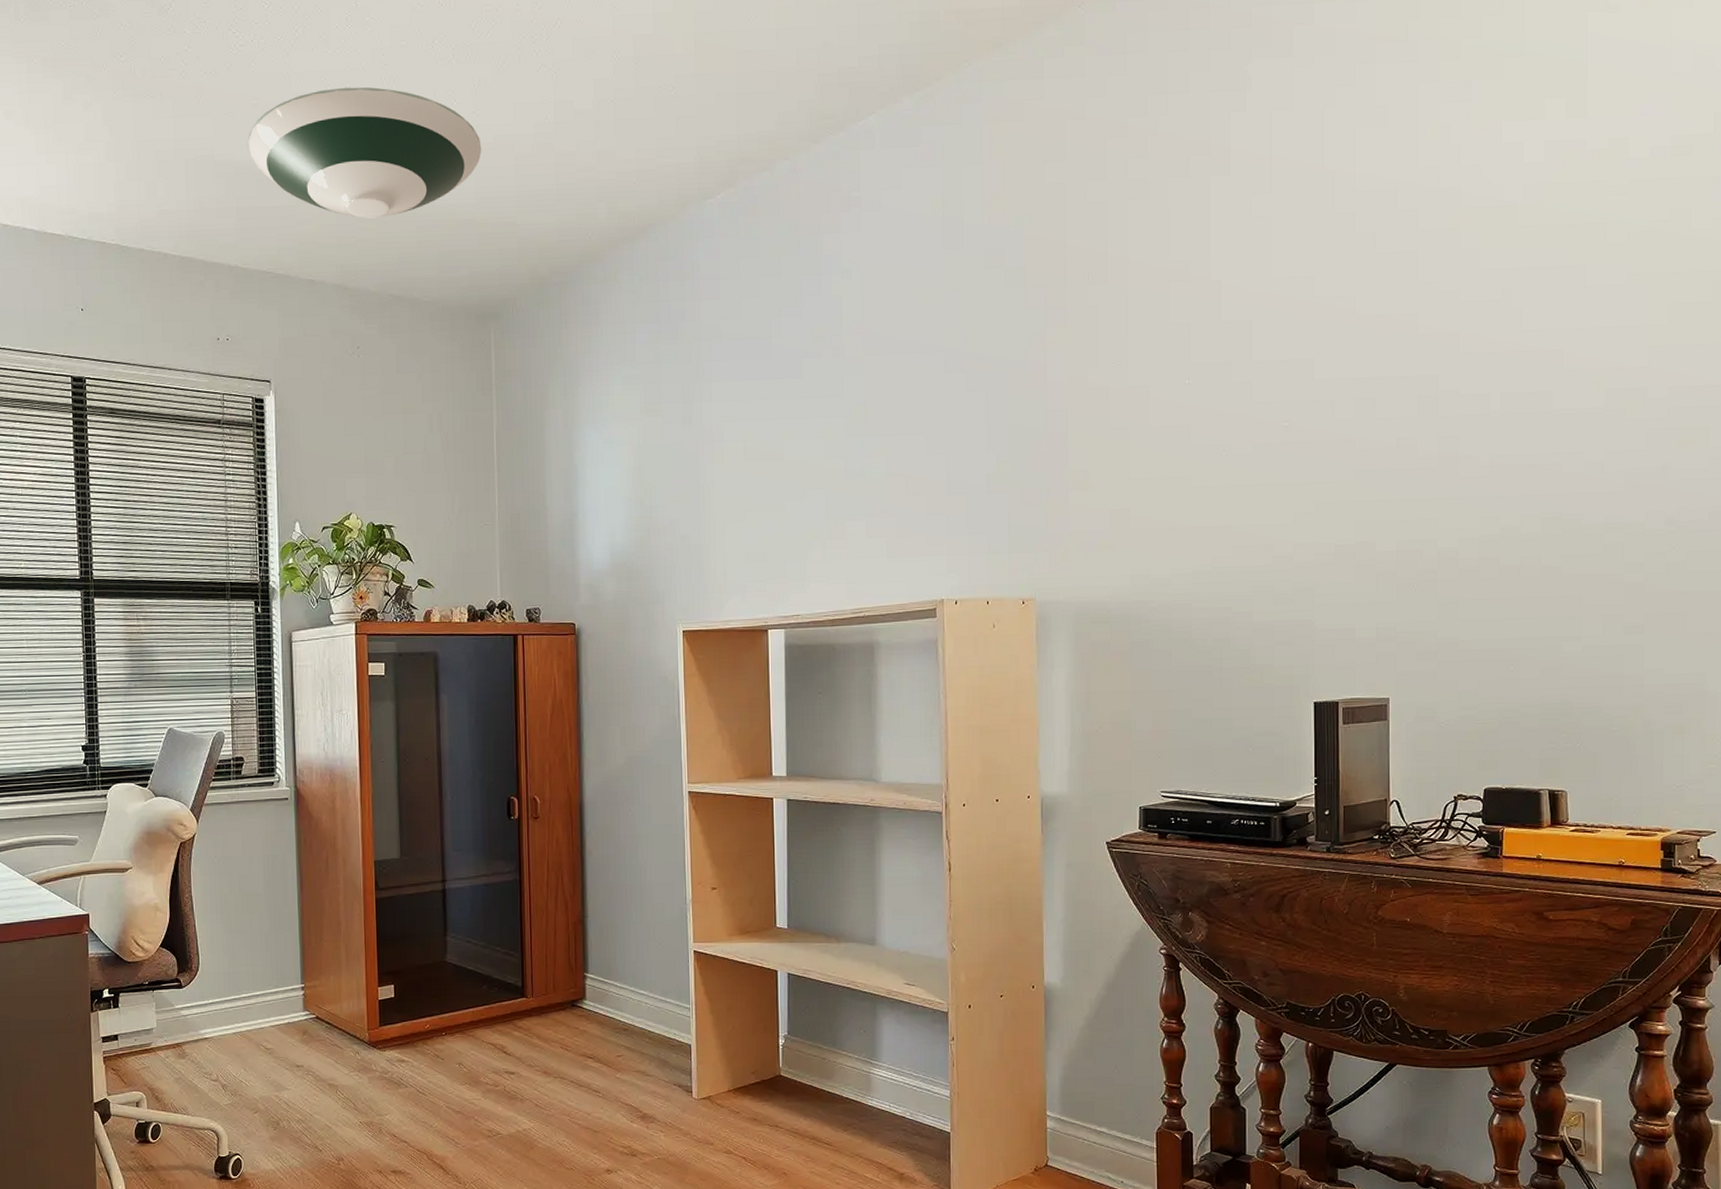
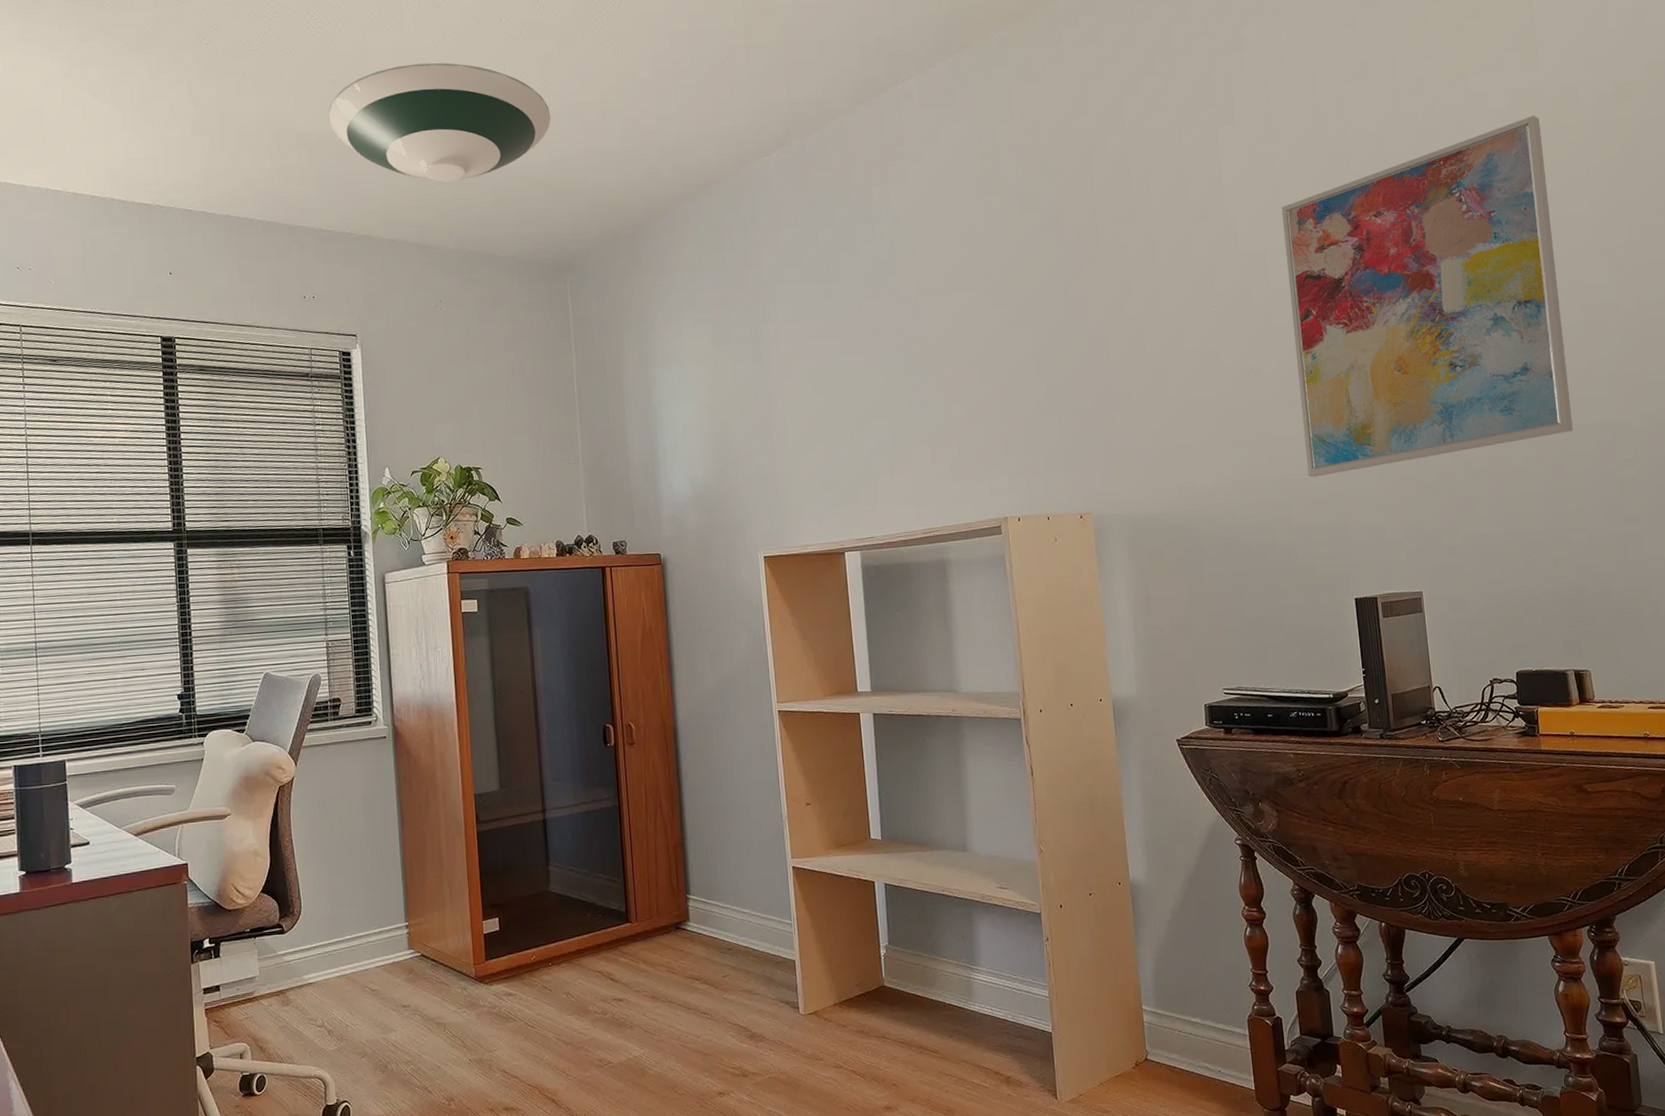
wall art: none [1274,171,1580,570] -> present [1281,115,1573,477]

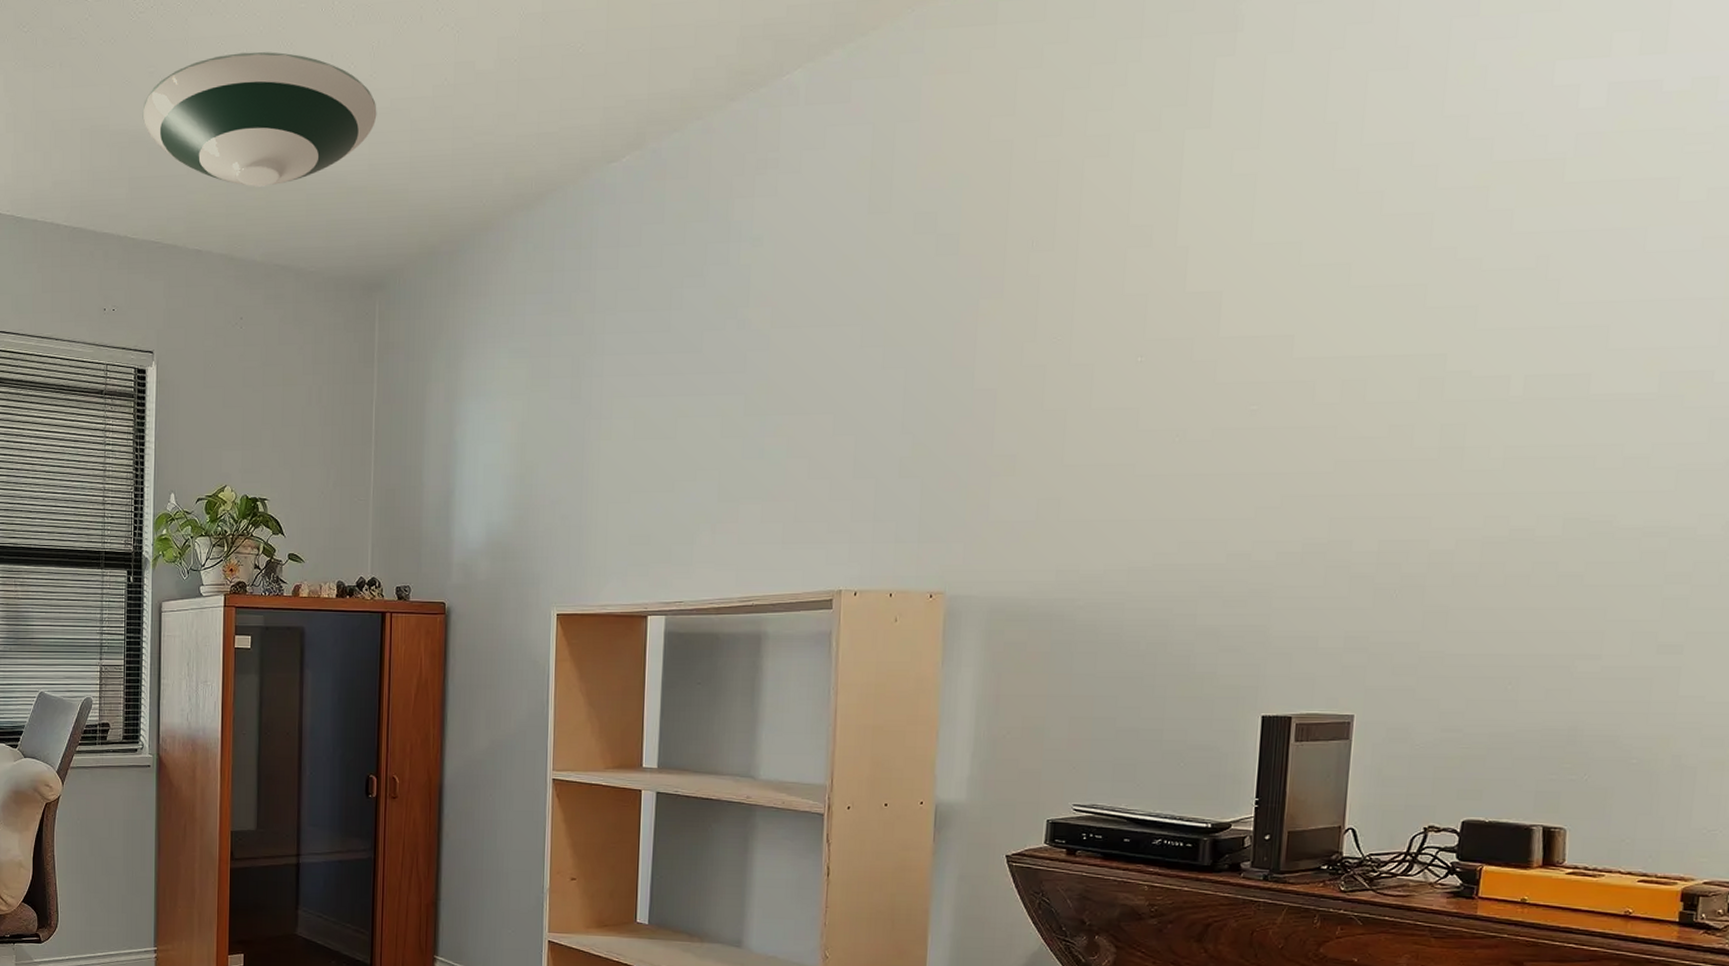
wall art: present [1281,115,1573,477] -> none [1228,117,1651,569]

